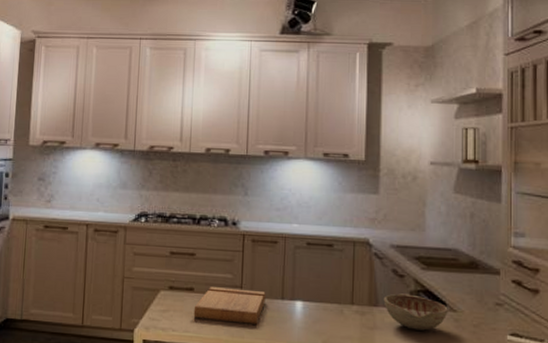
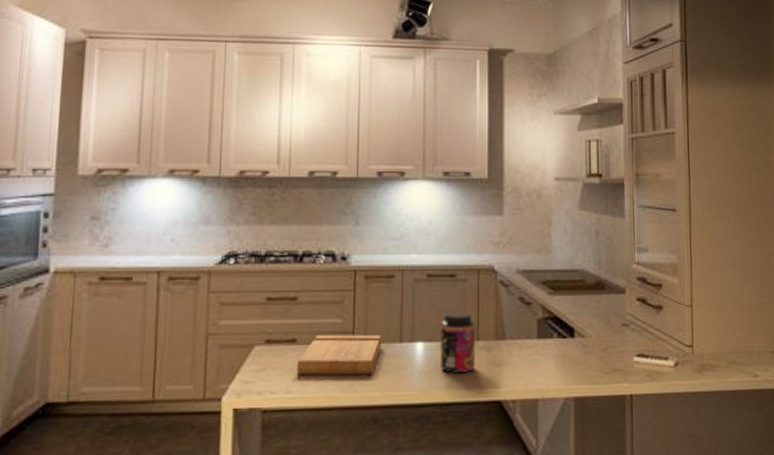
jar: none [318,276,351,333] -> present [441,311,476,374]
decorative bowl: present [383,293,448,331] -> none [510,322,576,361]

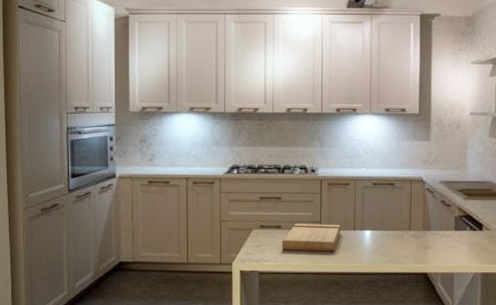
jar: present [441,311,476,374] -> none [383,209,409,253]

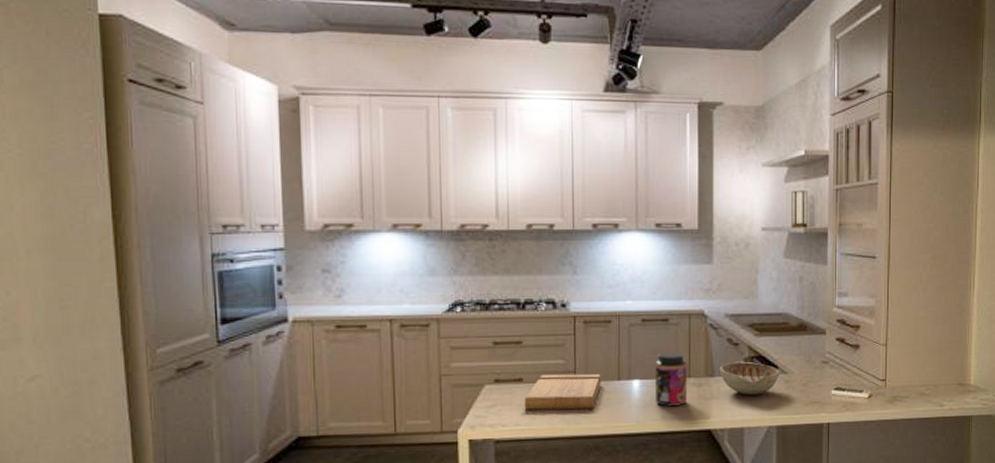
jar: none [383,209,409,253] -> present [656,351,688,407]
decorative bowl: none [434,219,484,247] -> present [719,361,780,395]

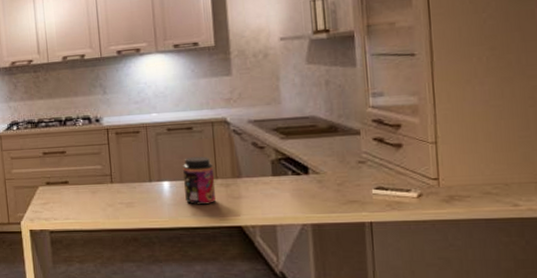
cutting board: present [524,373,601,410] -> none [70,176,135,207]
decorative bowl: present [719,361,780,395] -> none [246,163,311,195]

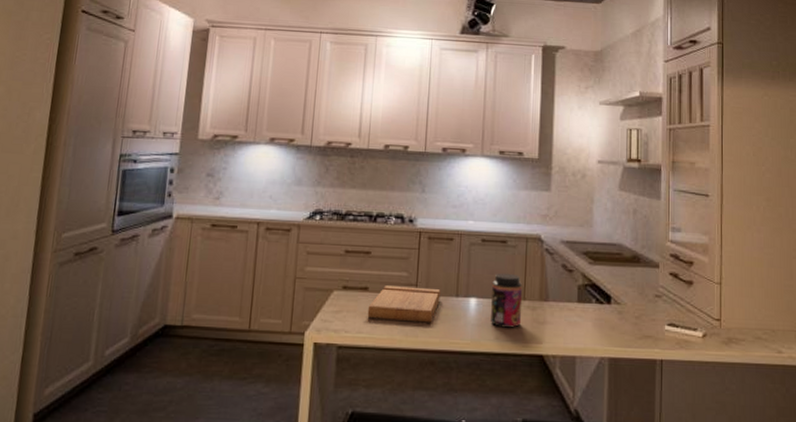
cutting board: none [70,176,135,207] -> present [367,286,441,323]

